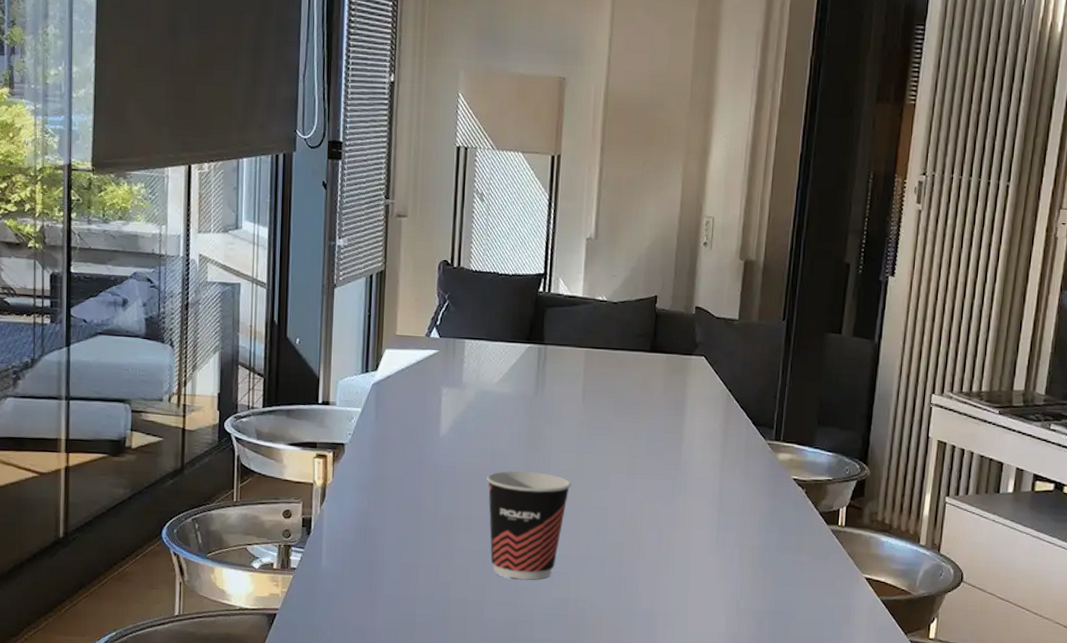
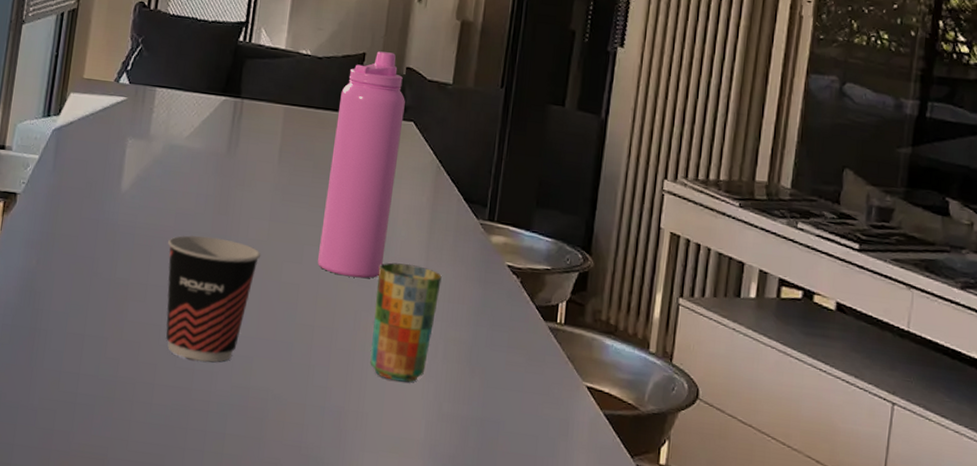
water bottle: none [622,293,696,499] -> present [317,51,406,279]
cup: none [674,483,735,585] -> present [370,262,442,382]

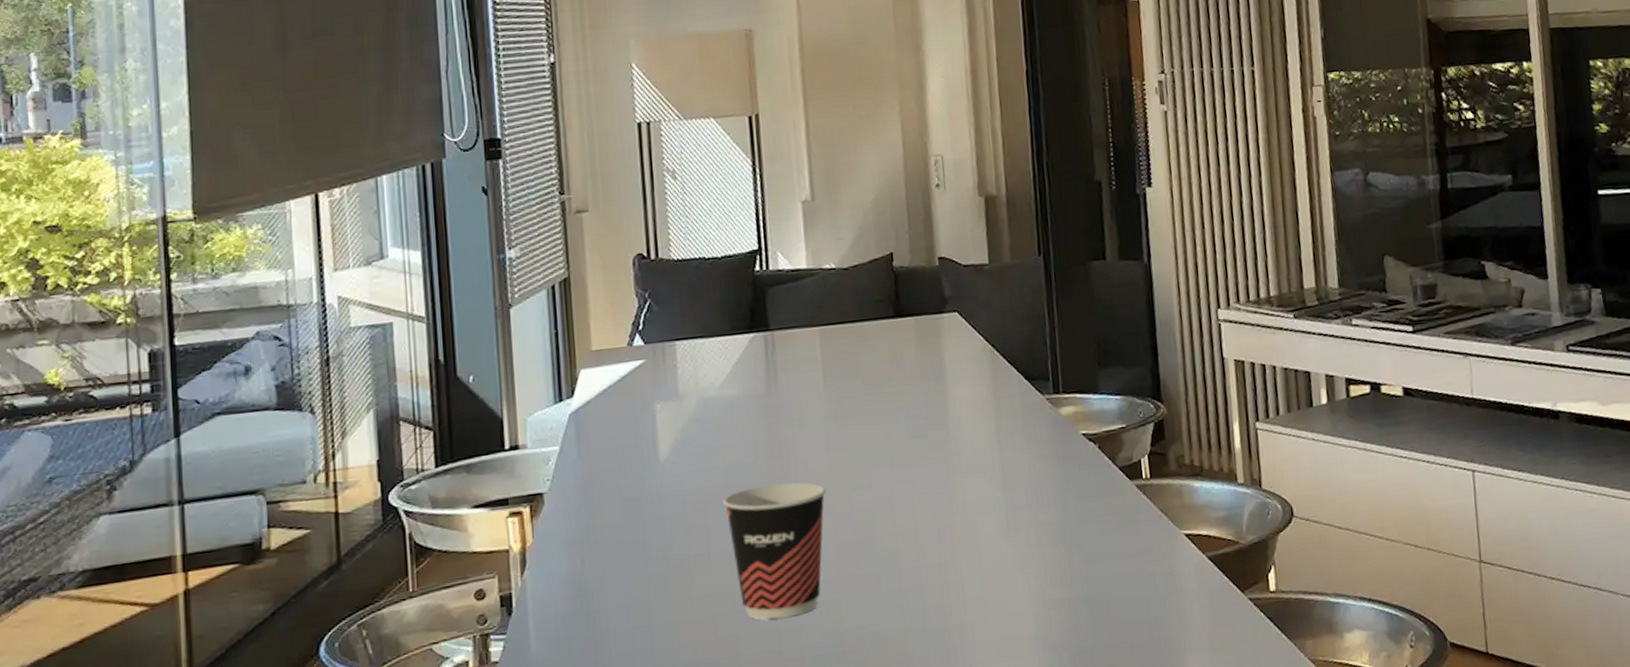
water bottle: present [317,51,406,279] -> none [875,246,956,489]
cup: present [370,262,442,382] -> none [952,458,1022,582]

